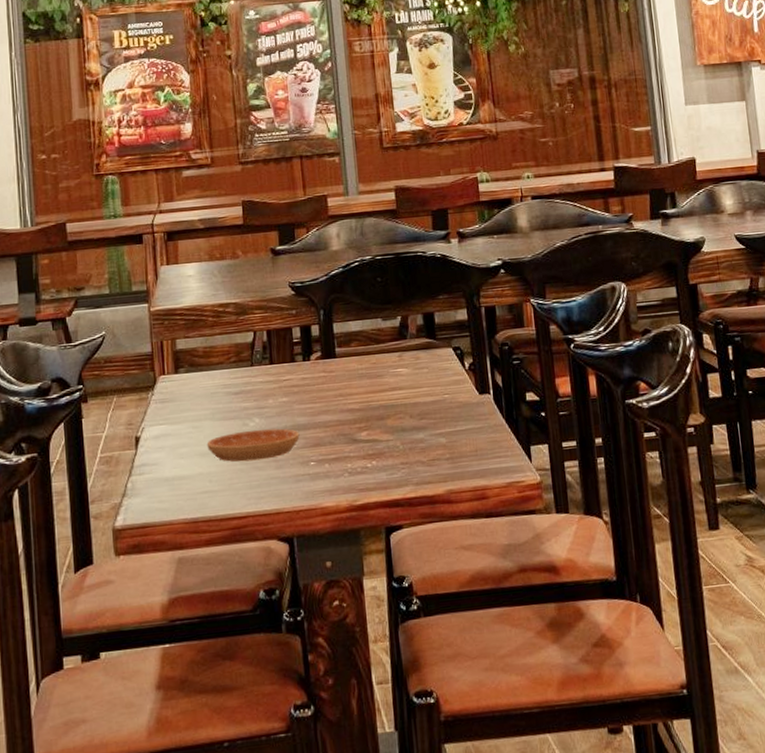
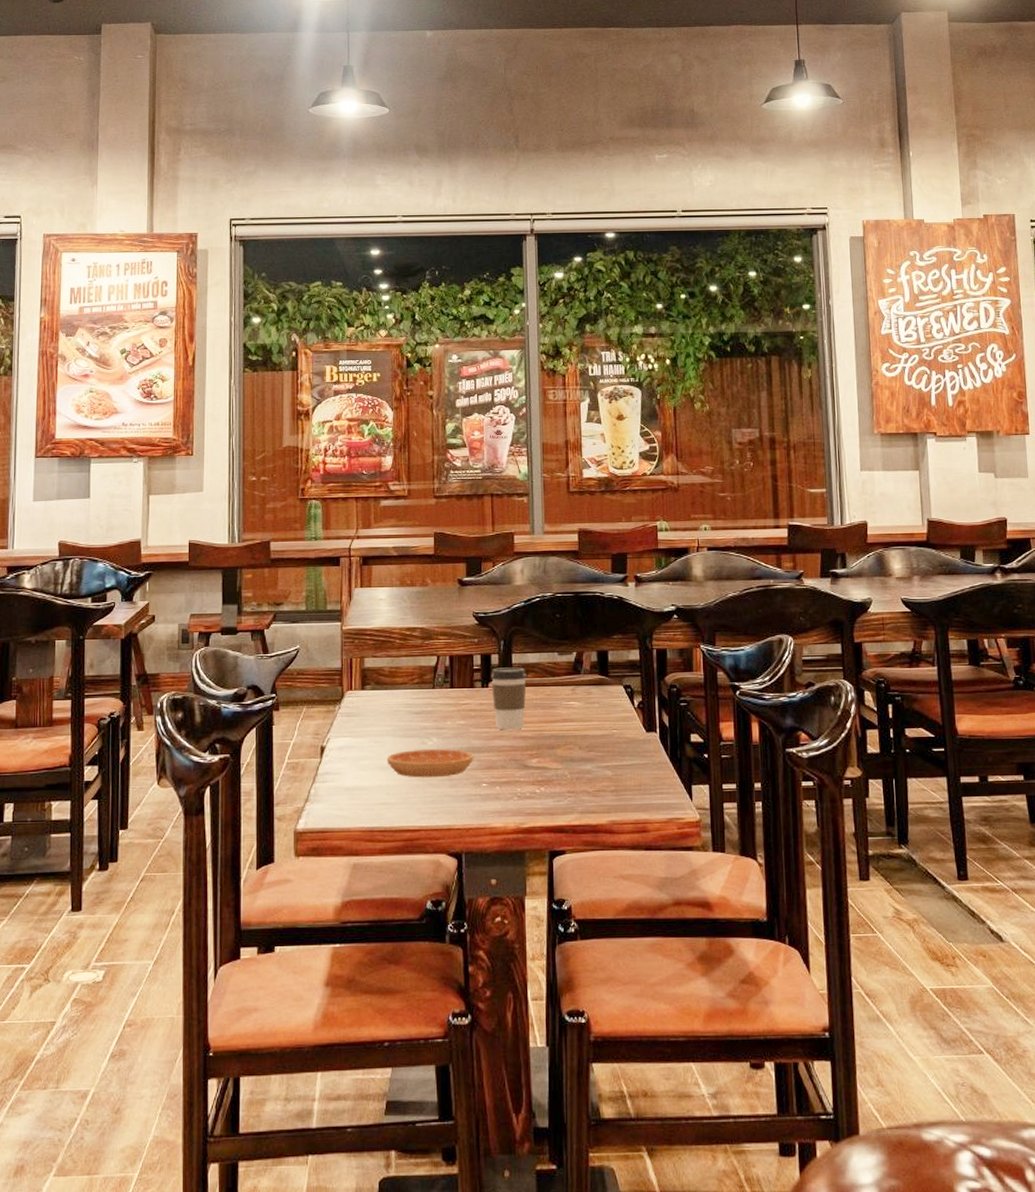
coffee cup: none [312,337,351,404] -> present [491,667,528,730]

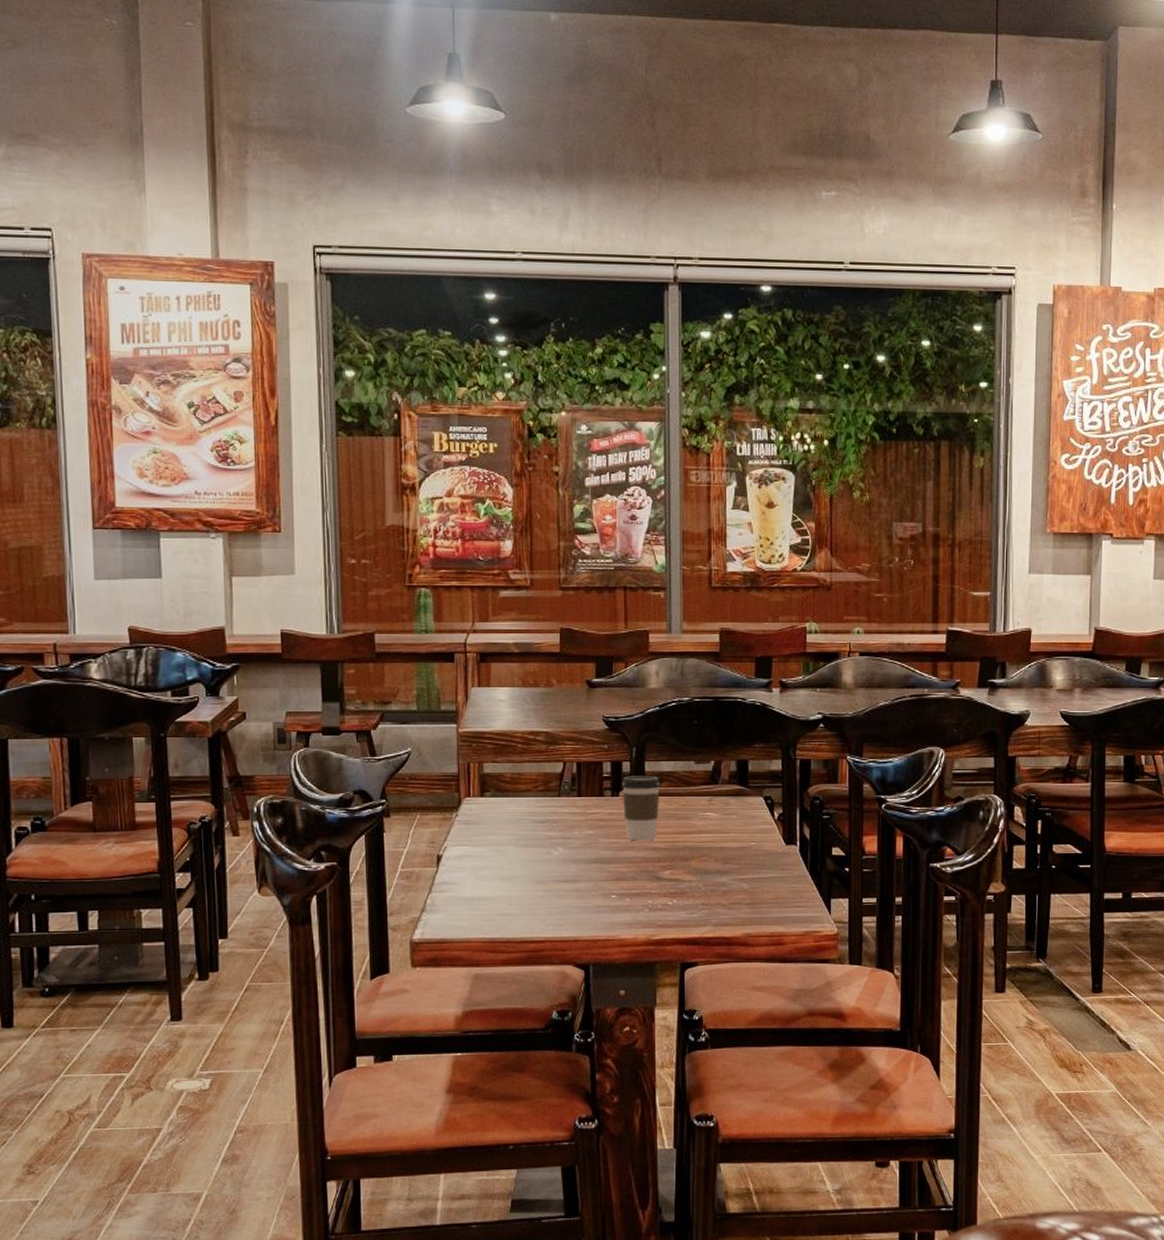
saucer: present [386,748,474,778] -> none [509,859,603,889]

